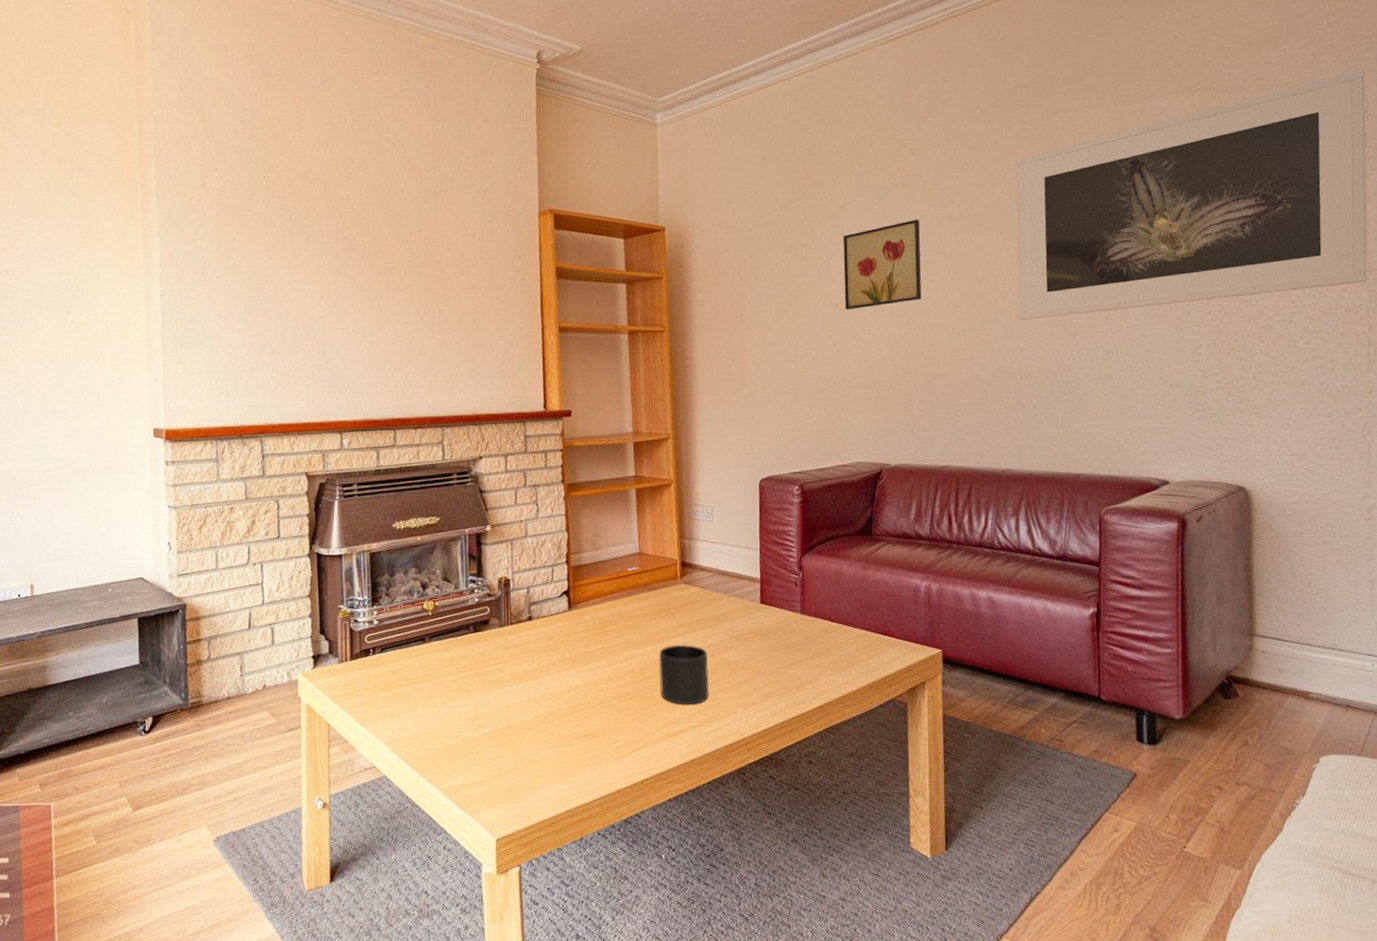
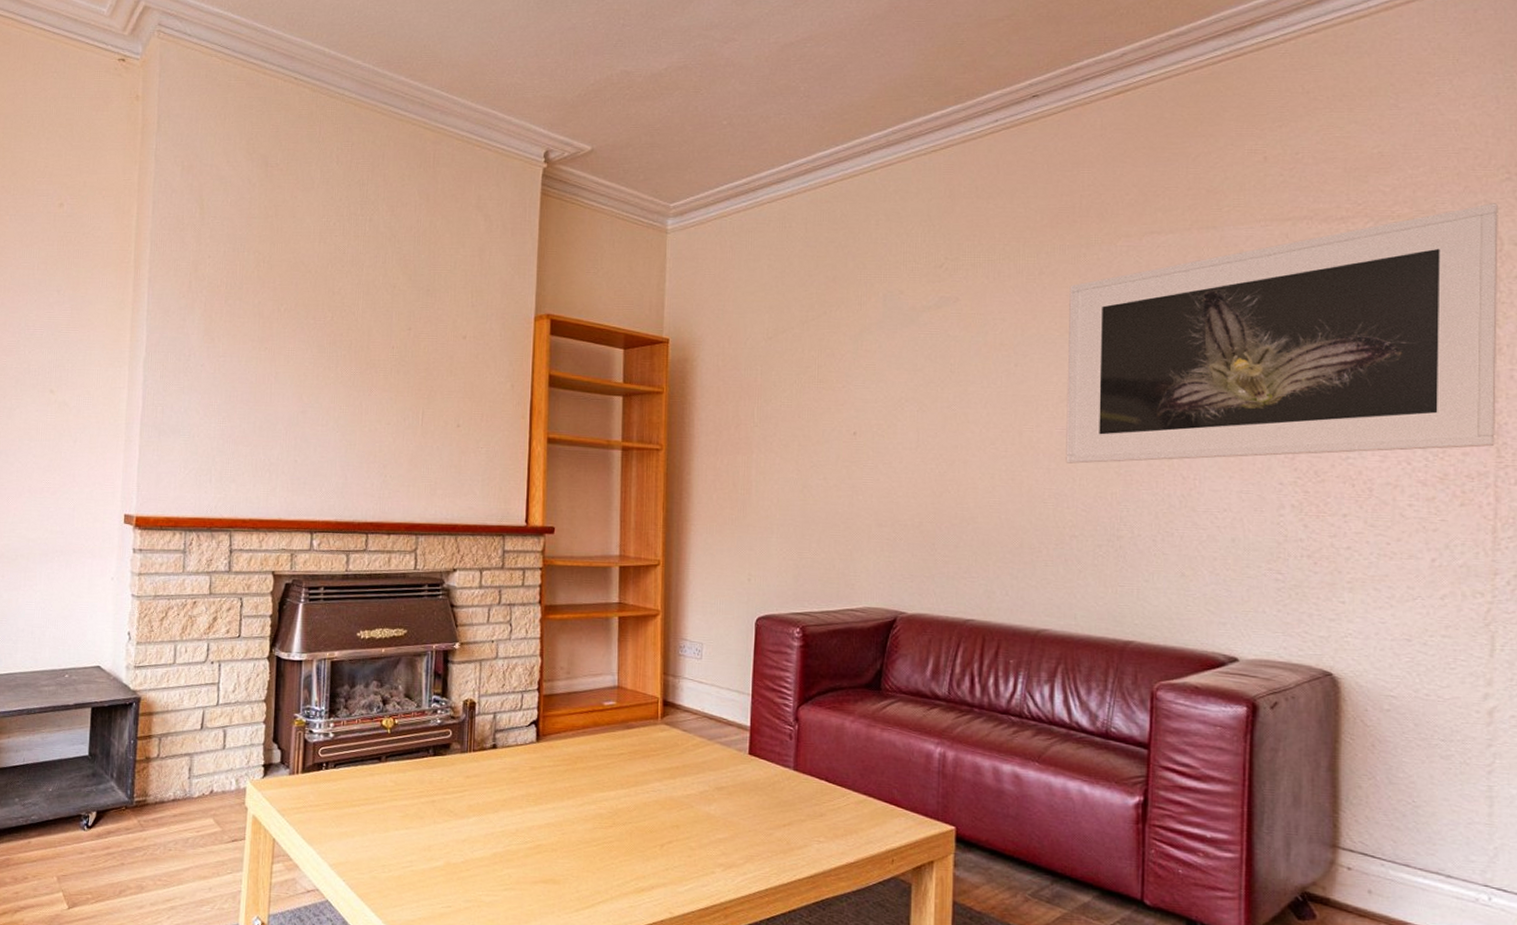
mug: present [658,645,709,705] -> none [631,791,686,859]
wall art: present [843,219,922,311] -> none [864,345,954,440]

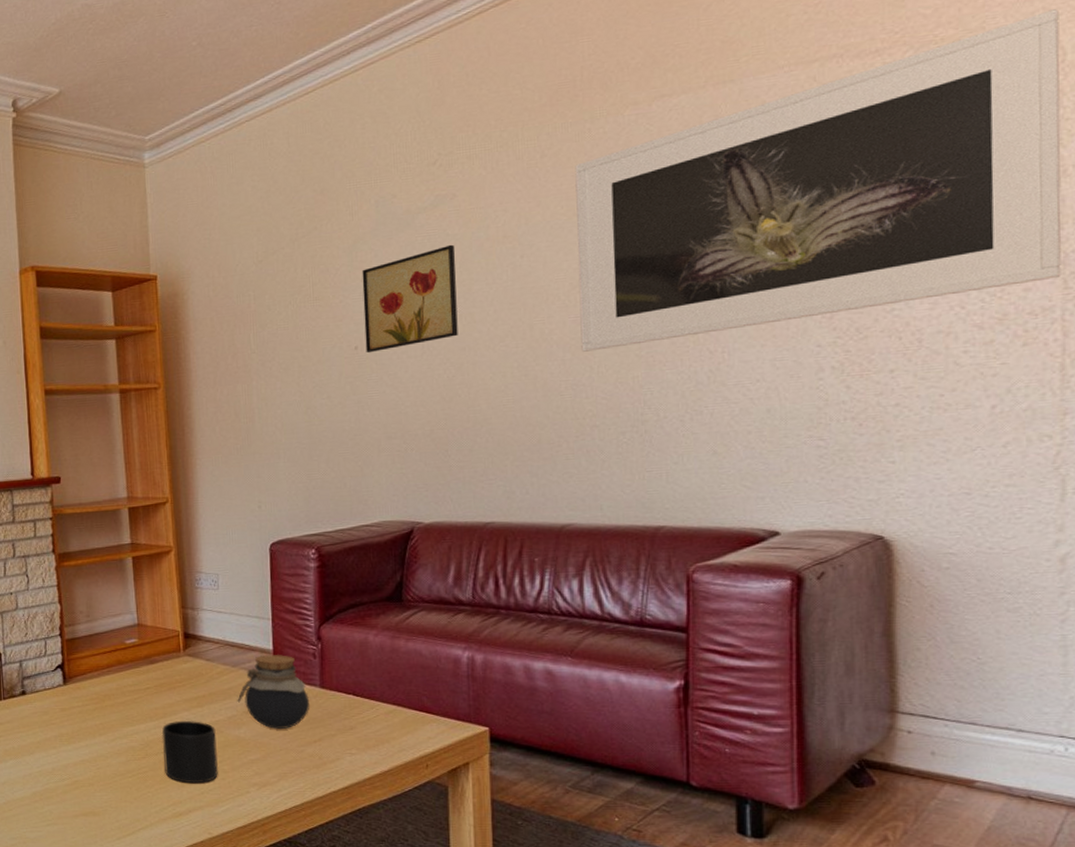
mug: none [631,791,686,859] -> present [161,721,218,784]
jar: none [710,731,783,809] -> present [237,655,310,729]
wall art: none [864,345,954,440] -> present [362,244,458,353]

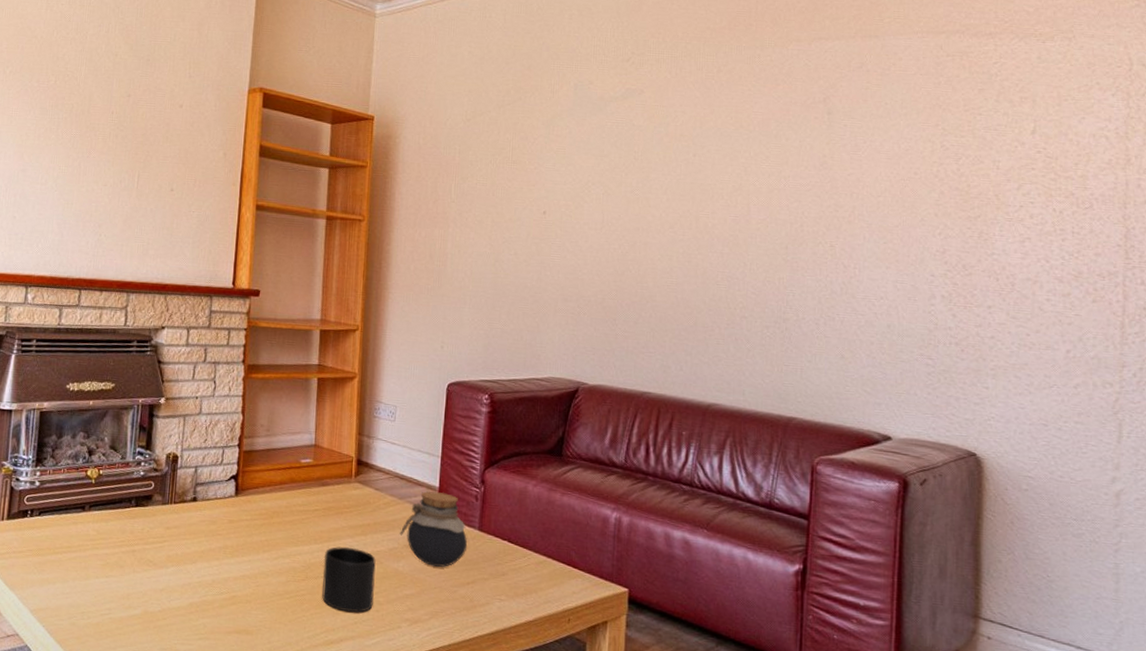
wall art: present [362,244,458,353] -> none [553,134,638,220]
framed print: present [575,9,1062,352] -> none [738,27,1128,250]

